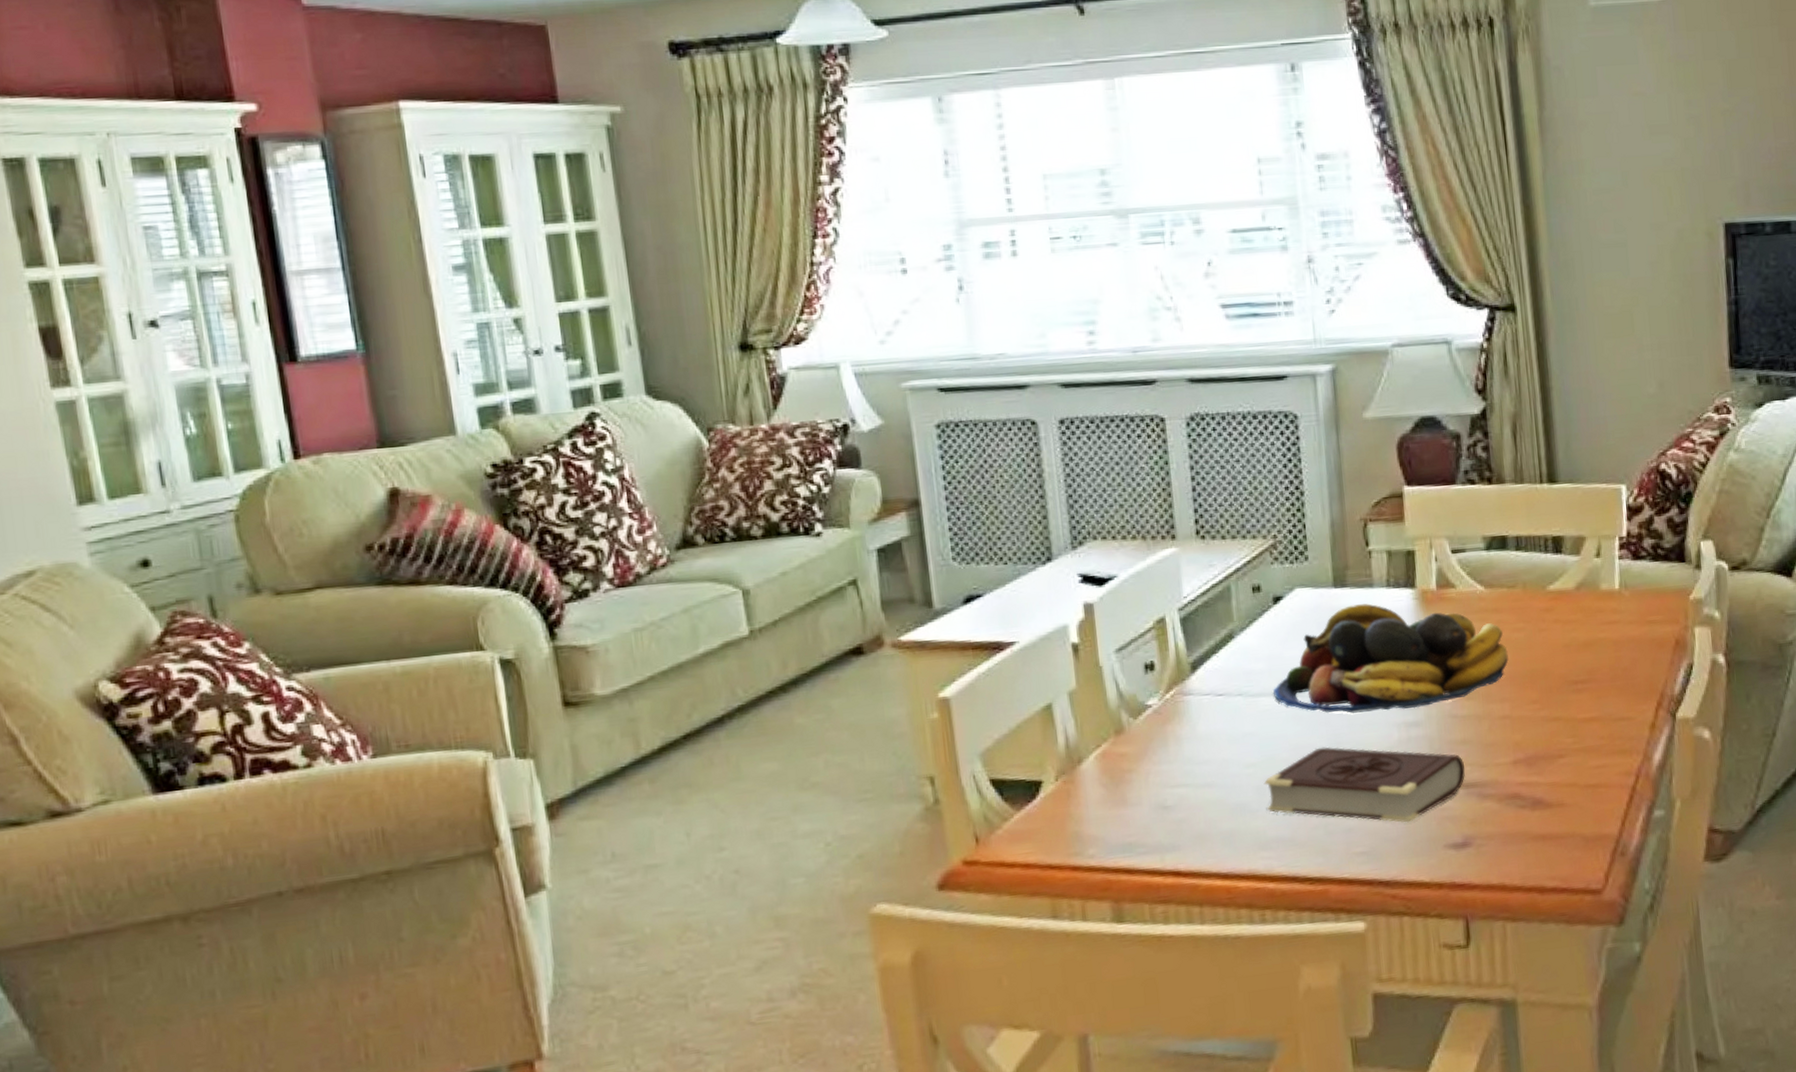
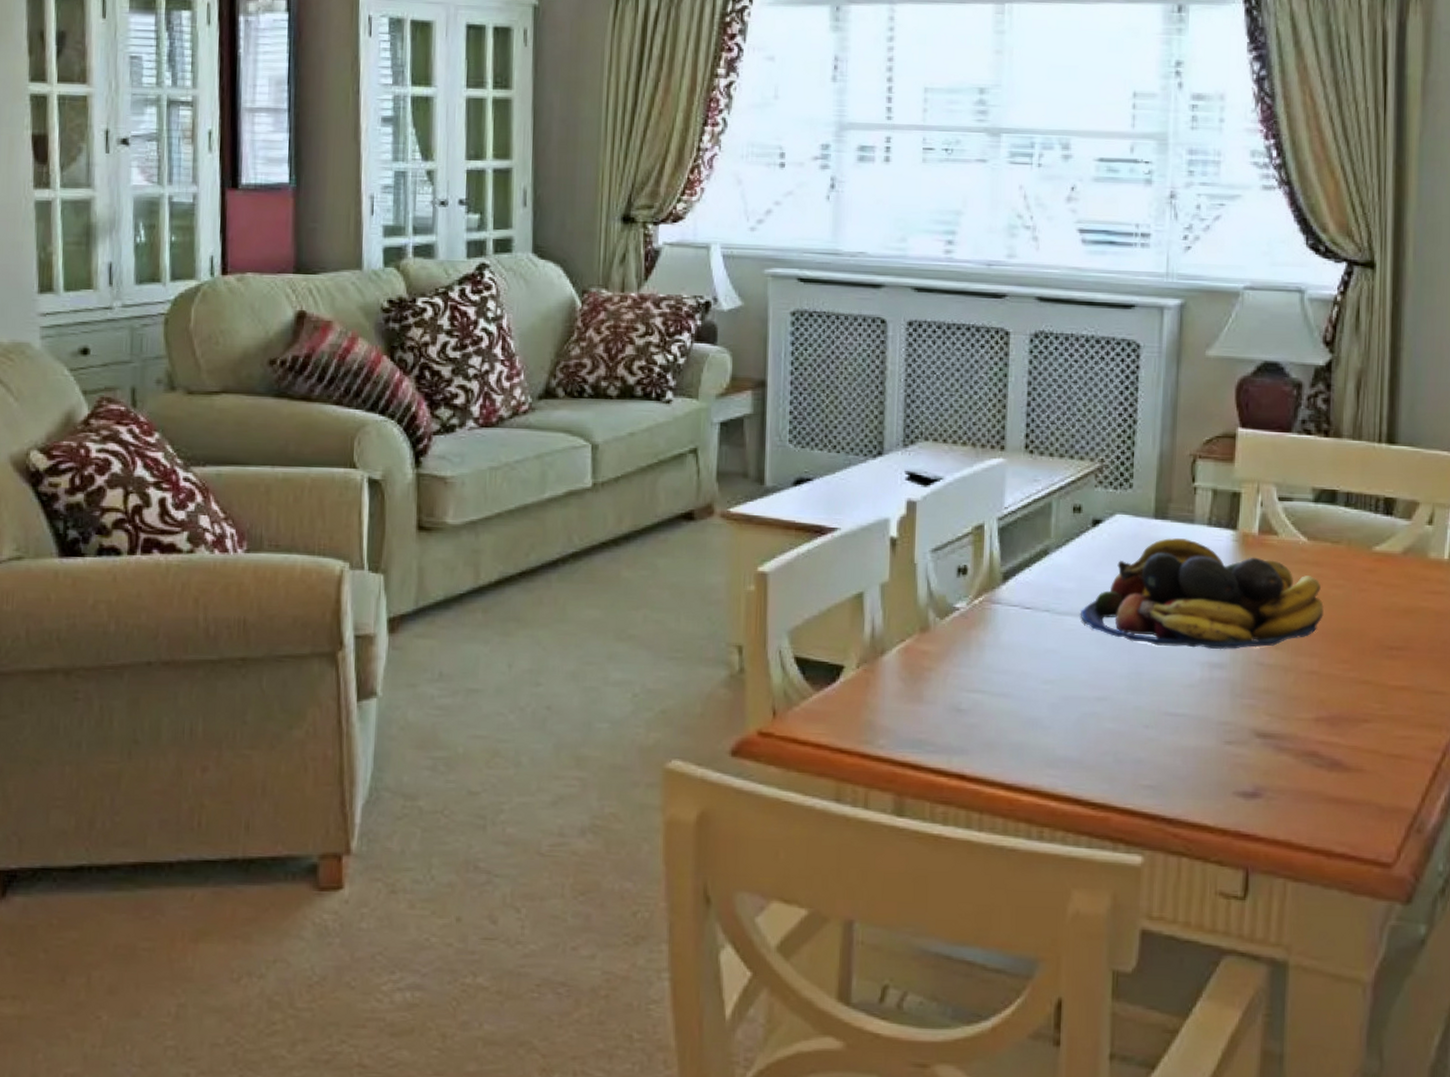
book: present [1263,746,1466,823] -> none [1058,674,1265,763]

